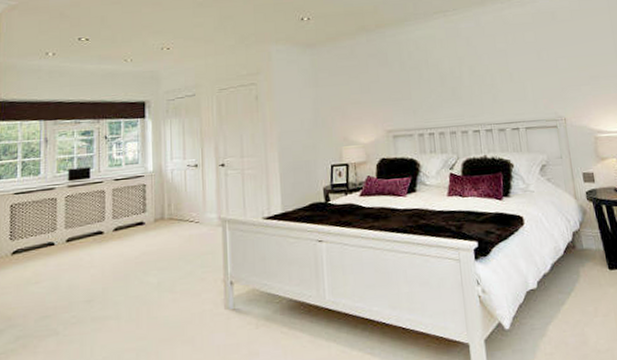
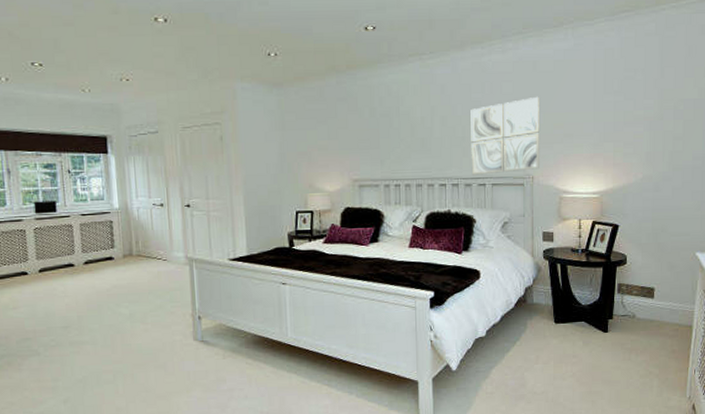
wall art: none [497,43,571,120] -> present [470,96,539,175]

